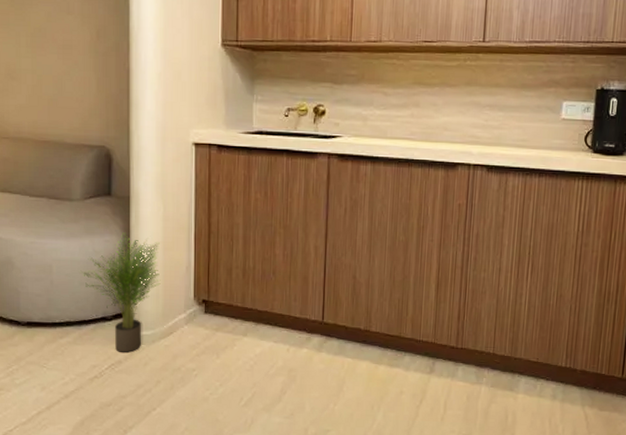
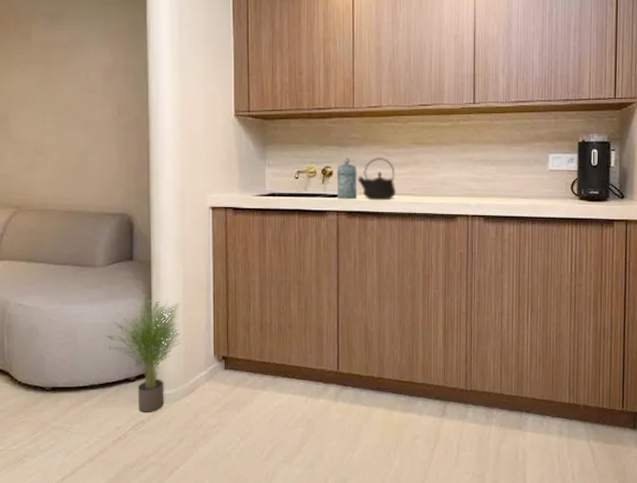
canister: none [329,96,353,142] -> present [336,158,358,200]
kettle: none [352,96,394,145] -> present [358,157,397,201]

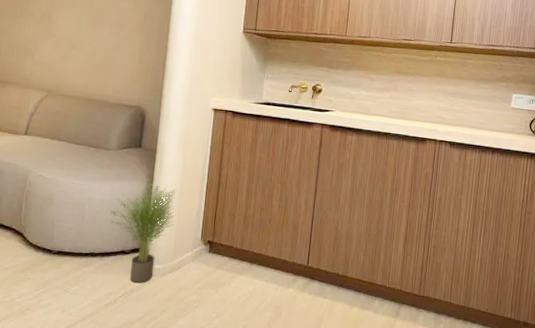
canister: present [336,158,358,200] -> none [323,78,344,116]
kettle: present [358,157,397,201] -> none [343,80,376,120]

